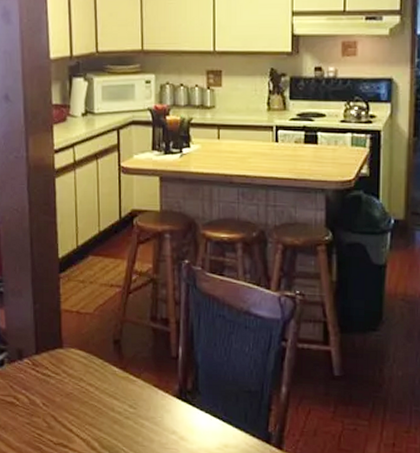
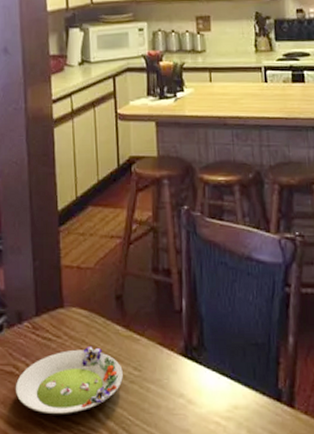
salad plate: none [16,384,119,442] -> present [16,347,123,414]

